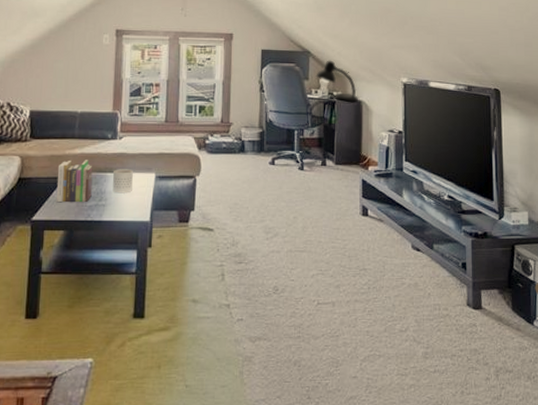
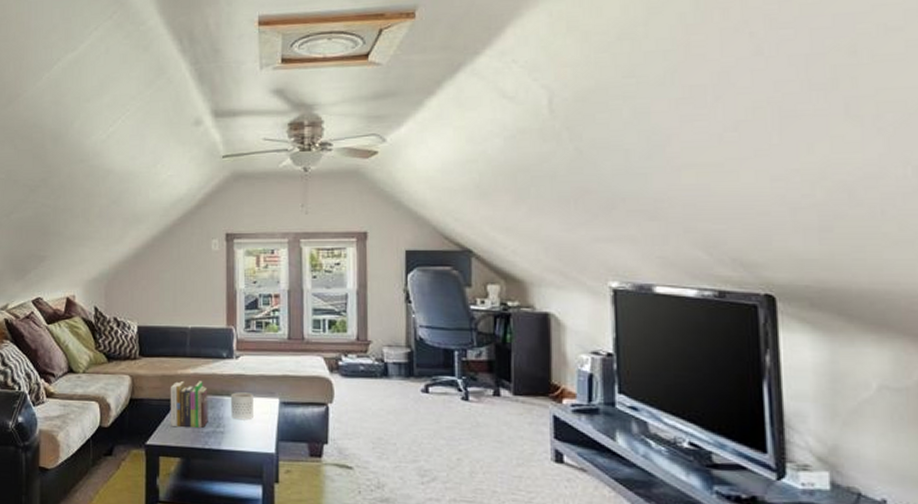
desk lamp: present [316,60,359,103] -> none [481,260,545,316]

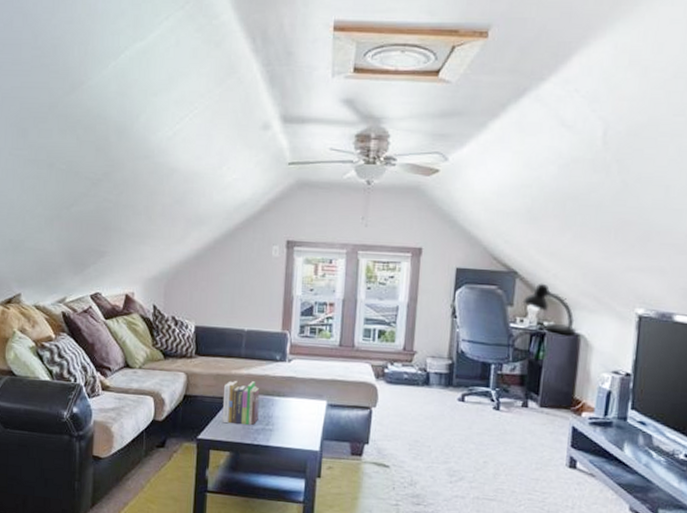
mug: present [230,392,253,420] -> none [280,393,303,420]
desk lamp: none [481,260,545,316] -> present [522,283,577,337]

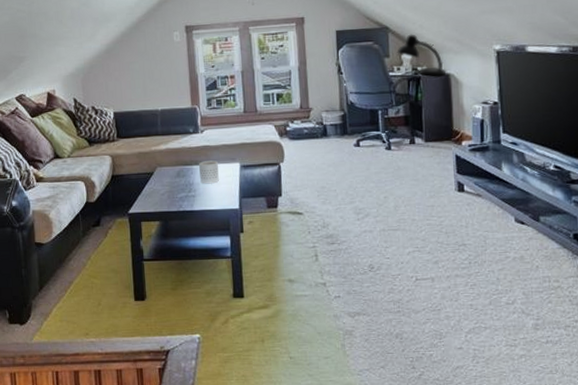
books: present [222,380,260,425] -> none [146,154,181,196]
mug: none [280,393,303,420] -> present [198,160,219,184]

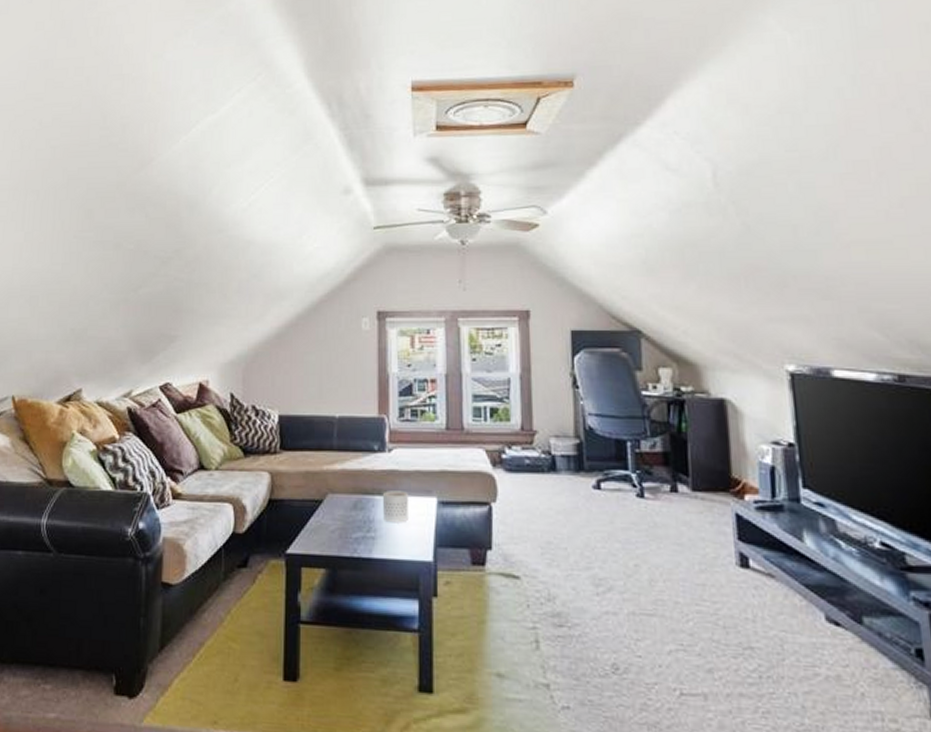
desk lamp: present [397,34,447,77] -> none [652,342,721,402]

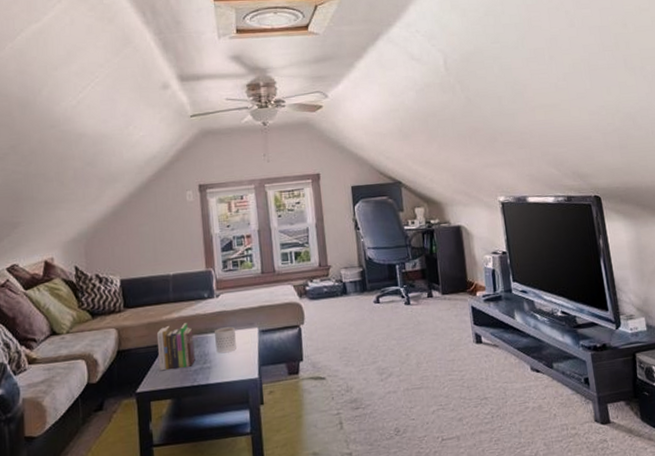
books: none [314,477,357,533] -> present [156,323,195,371]

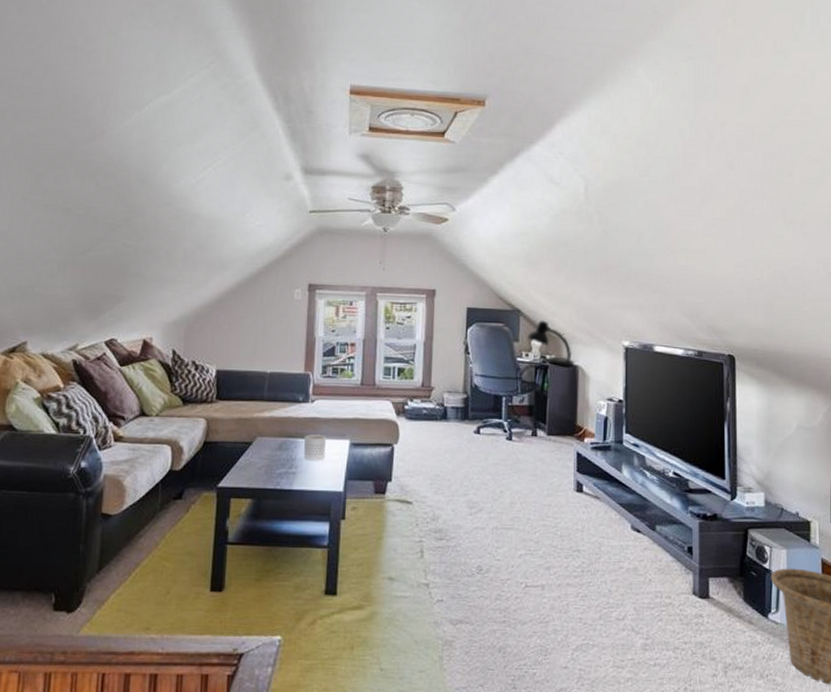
books: present [156,323,195,371] -> none [244,423,283,470]
desk lamp: none [410,188,458,230] -> present [526,320,575,368]

